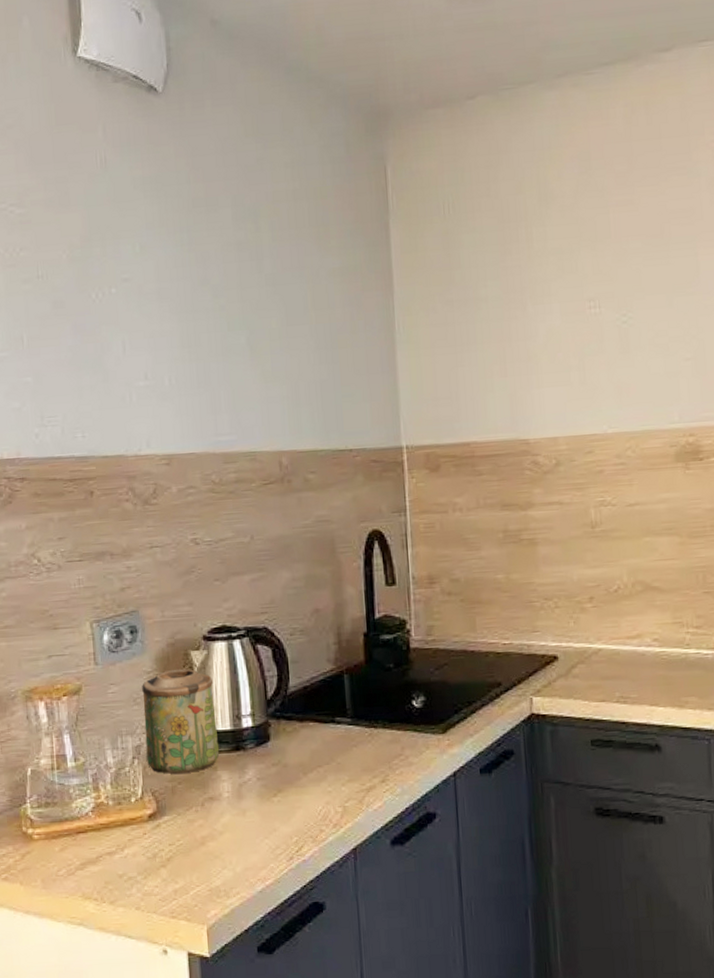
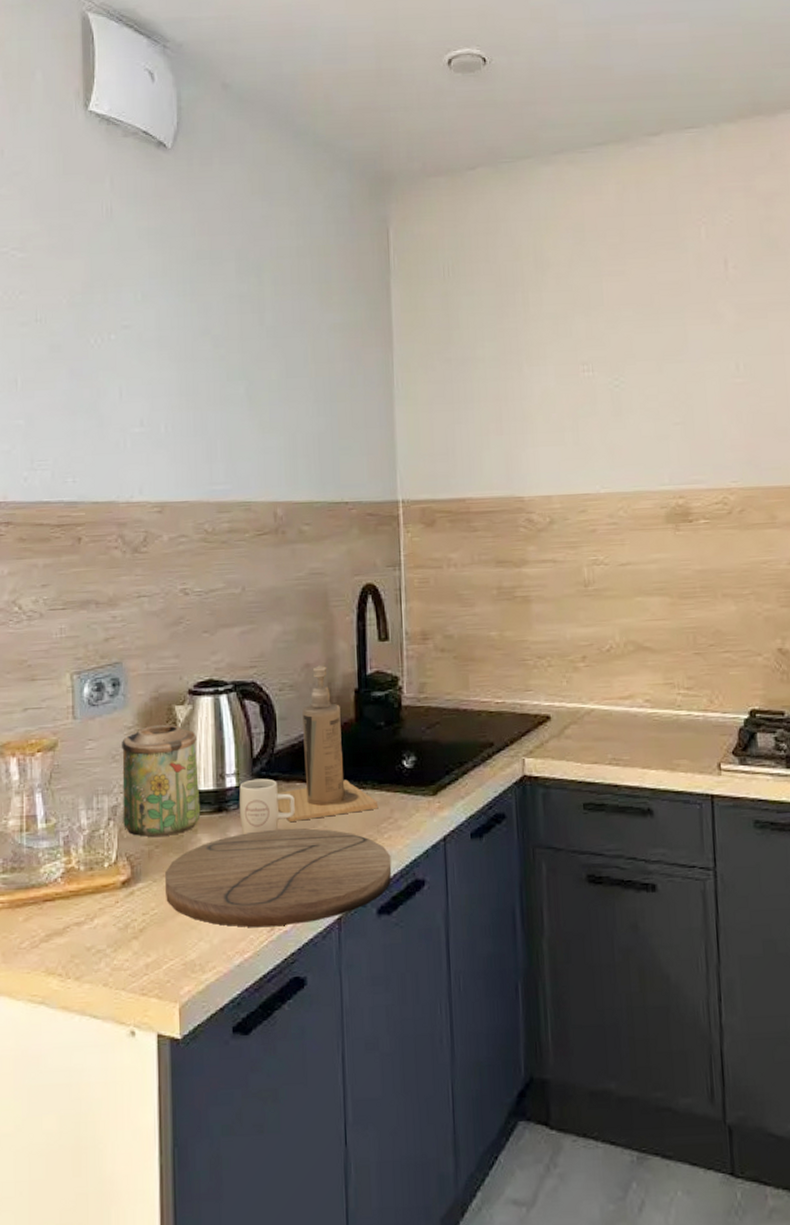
cutting board: none [188,765,404,857] -> present [165,828,392,928]
mug: none [255,719,310,771] -> present [239,778,296,834]
soap dispenser: none [292,610,390,759] -> present [278,665,379,821]

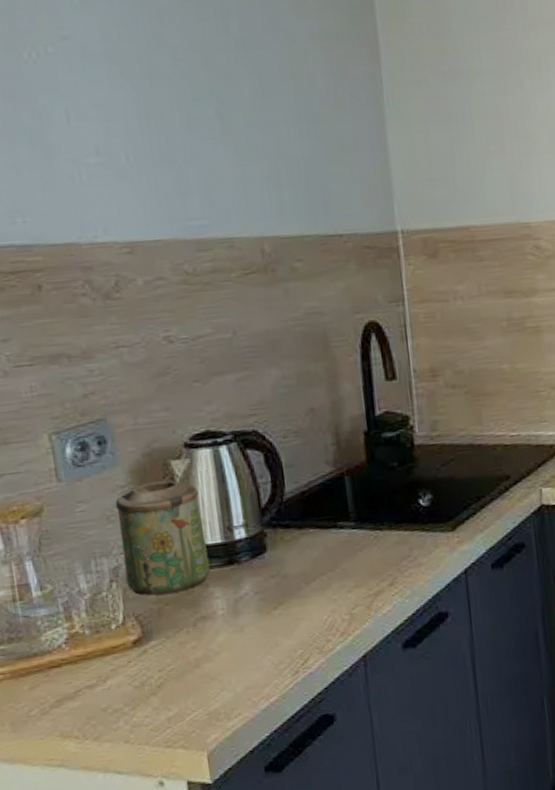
cutting board: present [165,828,392,928] -> none [178,572,415,674]
mug: present [239,778,296,834] -> none [249,527,312,584]
soap dispenser: present [278,665,379,821] -> none [291,409,397,568]

